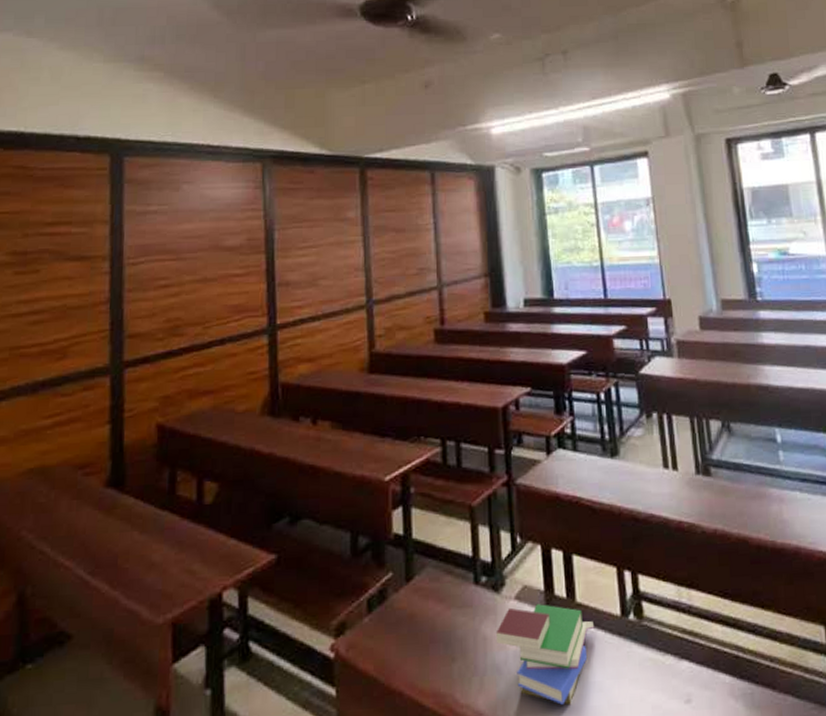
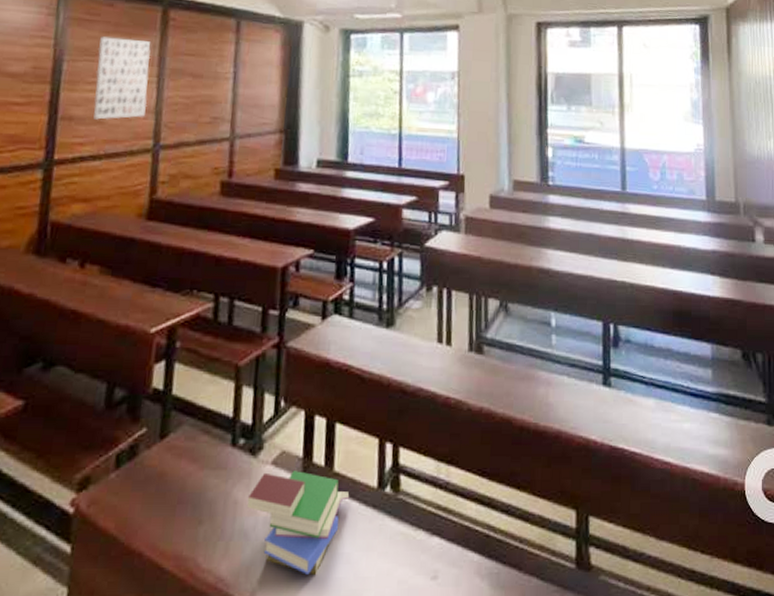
wall art: none [304,201,357,283] -> present [93,36,151,120]

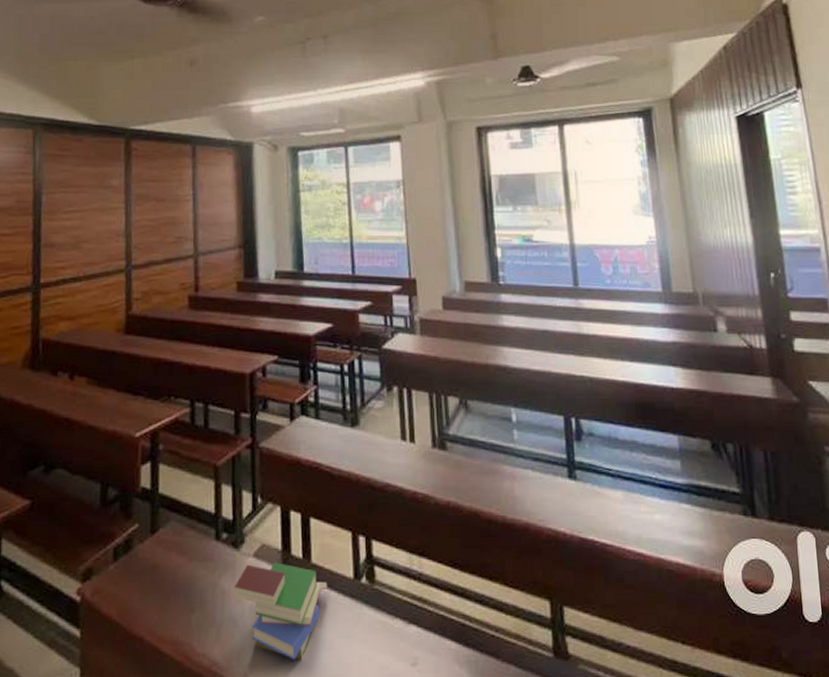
wall art: present [93,36,151,120] -> none [70,169,118,245]

